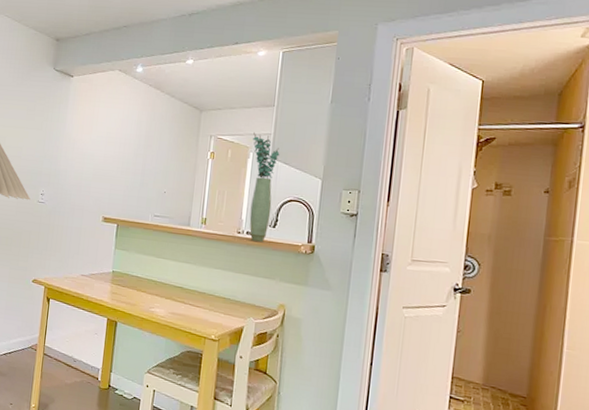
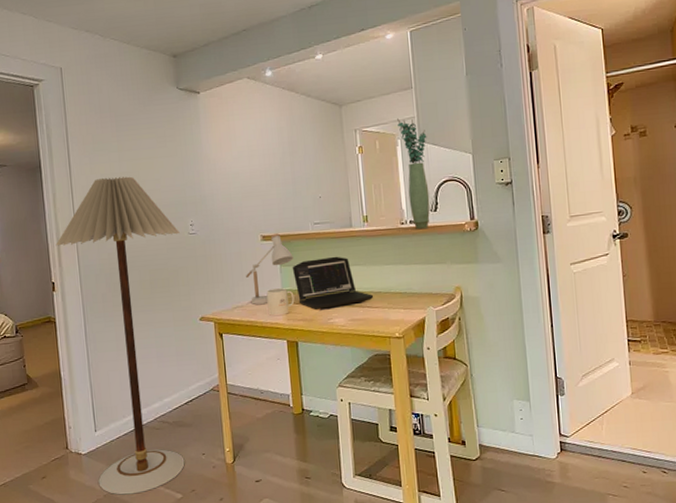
desk lamp: none [81,217,129,281] -> present [246,233,294,305]
mug: none [95,267,123,295] -> present [266,288,295,317]
laptop: none [125,248,198,300] -> present [292,256,374,311]

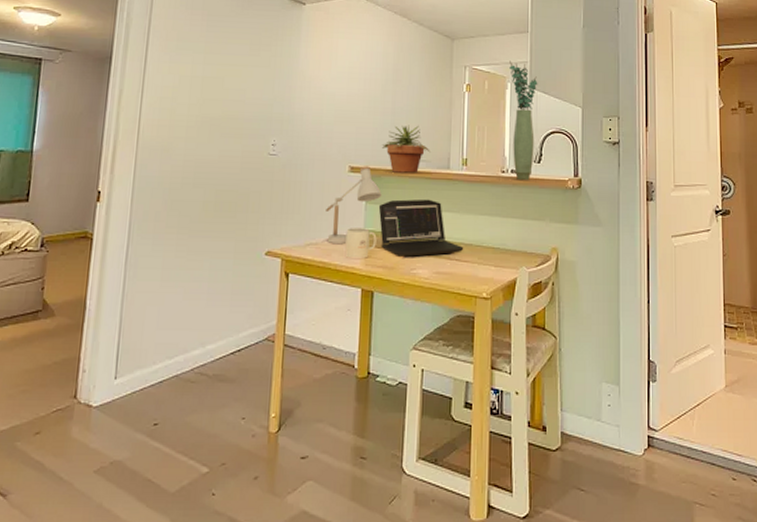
floor lamp: present [55,176,185,495] -> none [106,79,259,463]
potted plant: none [287,190,333,236] -> present [381,125,430,173]

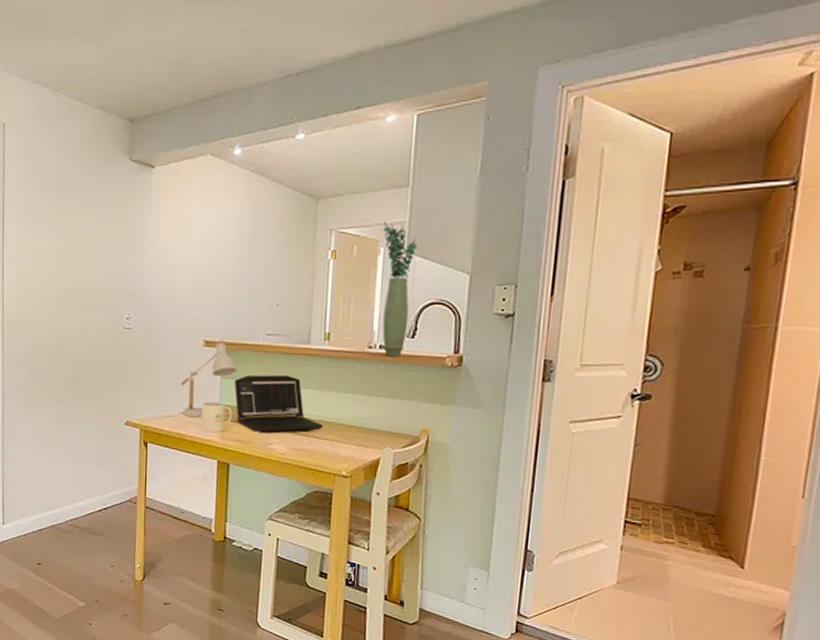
potted plant: present [381,125,430,173] -> none [237,296,289,348]

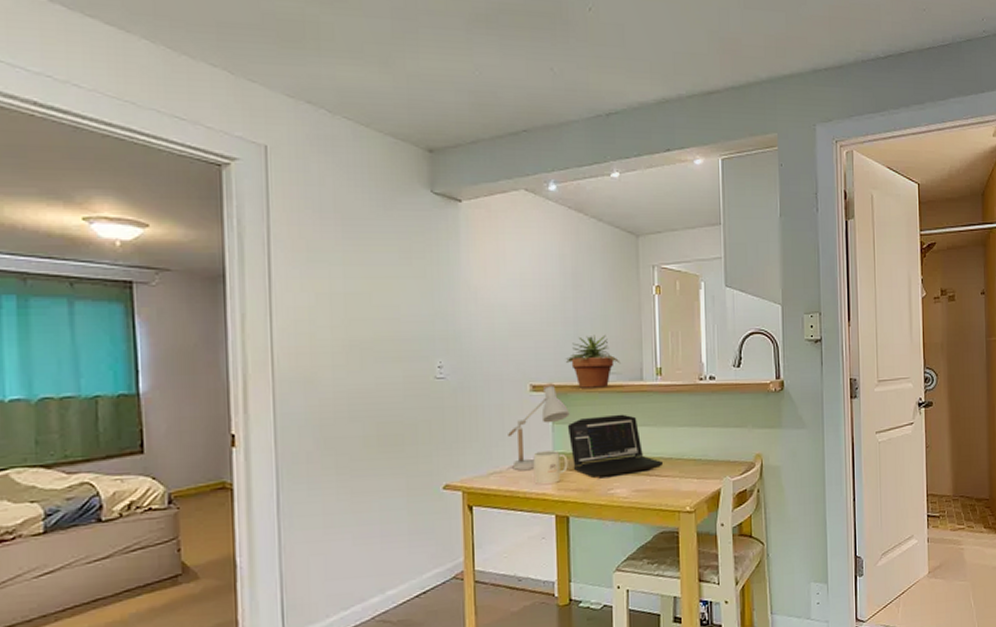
potted plant: none [237,296,289,348] -> present [565,334,621,388]
vase: present [382,221,417,358] -> none [702,257,734,387]

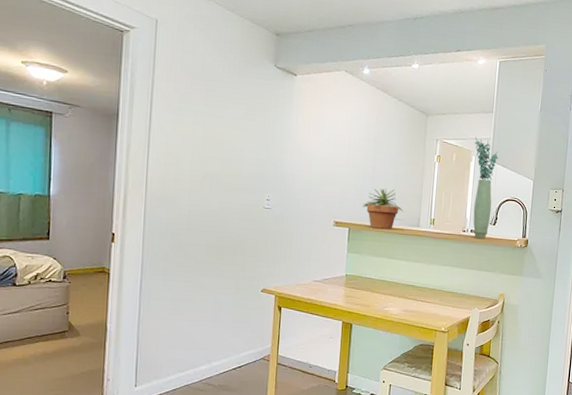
desk lamp: present [508,383,570,471] -> none [313,221,361,286]
mug: present [533,450,568,485] -> none [329,272,356,298]
laptop: present [567,414,664,479] -> none [358,250,428,298]
vase: none [702,257,734,387] -> present [473,137,498,240]

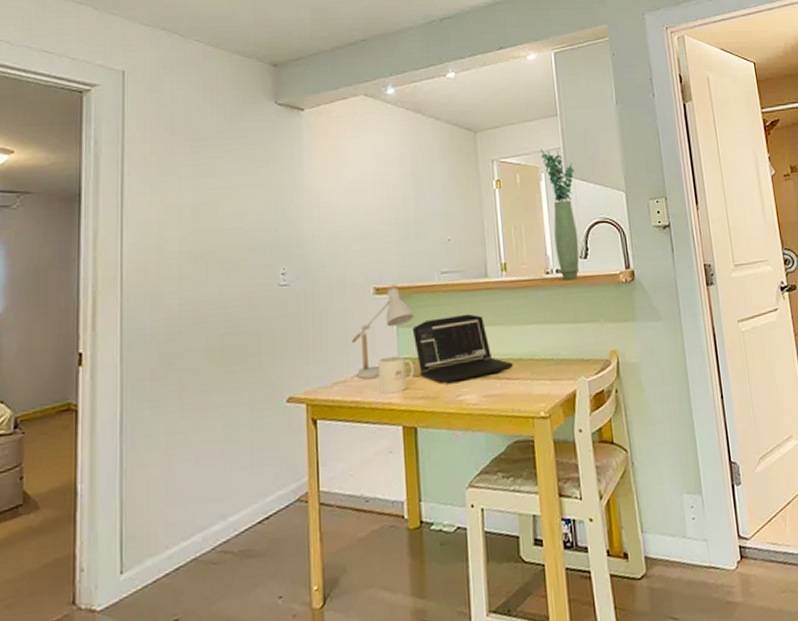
desk lamp: none [313,221,361,286] -> present [352,285,414,379]
mug: none [329,272,356,298] -> present [378,356,414,394]
laptop: none [358,250,428,298] -> present [412,313,514,385]
potted plant: present [362,188,404,229] -> none [407,232,464,289]

